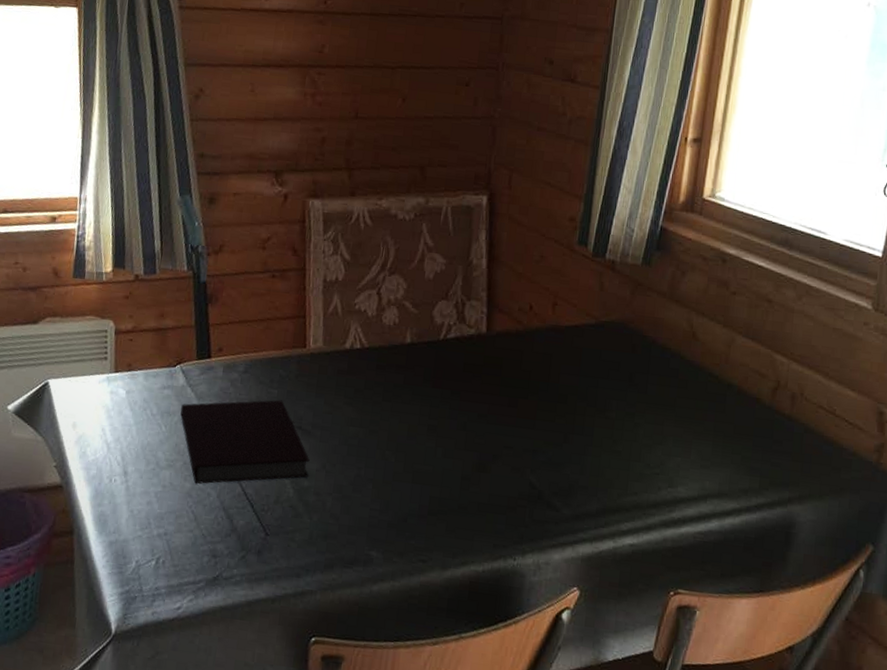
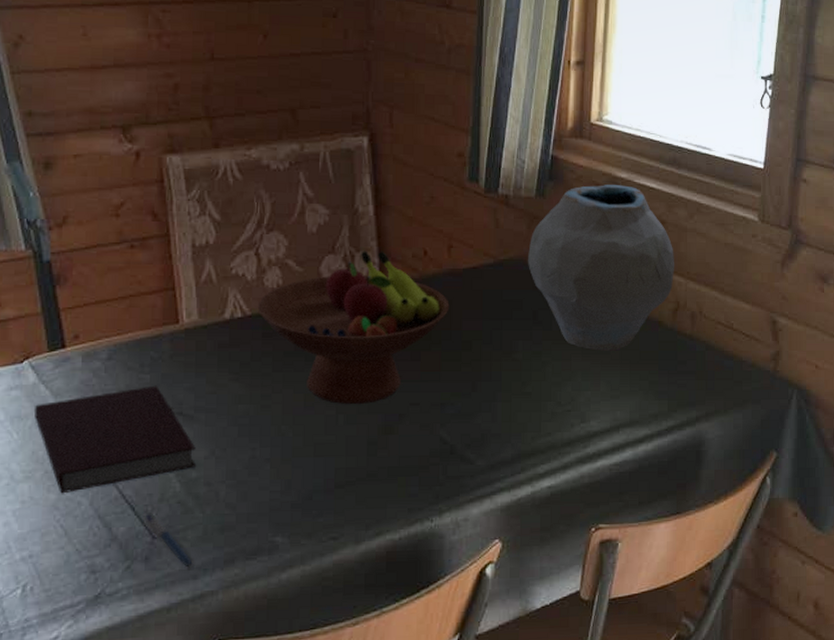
pen: none [261,510,298,567] -> present [144,511,193,568]
fruit bowl: none [374,300,550,441] -> present [257,250,450,405]
vase: none [628,258,779,422] -> present [528,185,675,351]

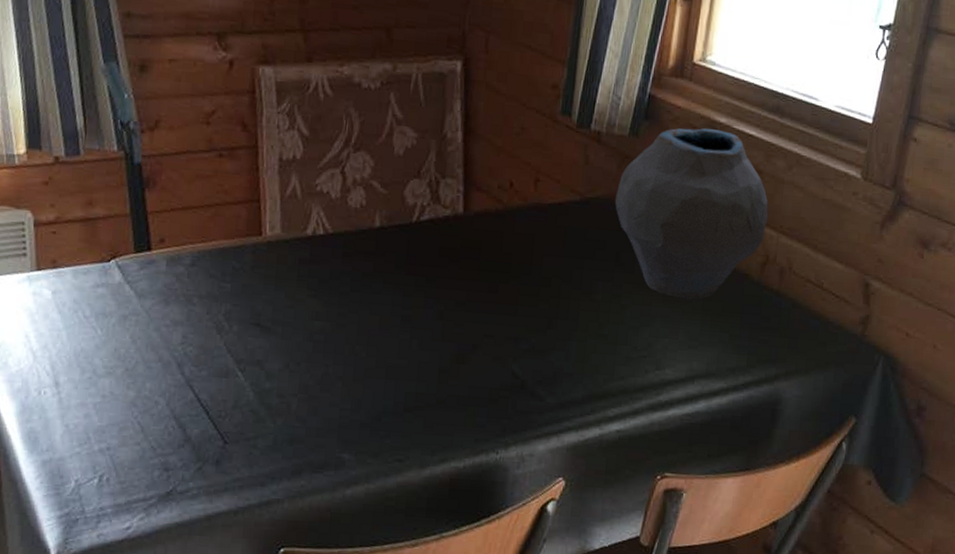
notebook: present [35,385,197,494] -> none [118,294,271,392]
pen: present [144,511,193,568] -> none [218,417,261,475]
fruit bowl: present [257,250,450,405] -> none [339,177,532,332]

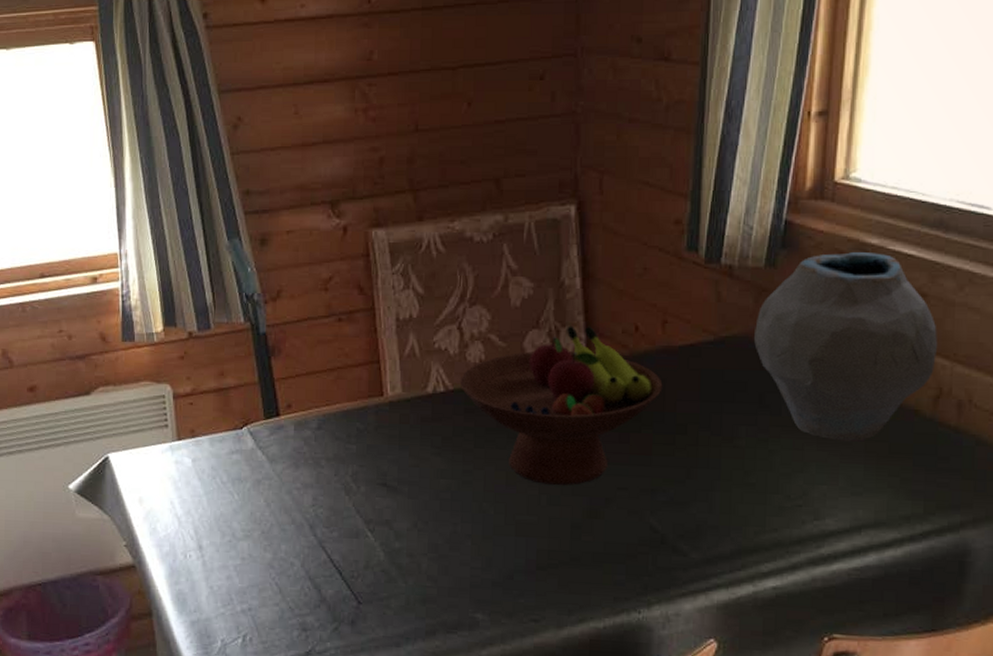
fruit bowl: none [339,177,532,332] -> present [459,325,663,486]

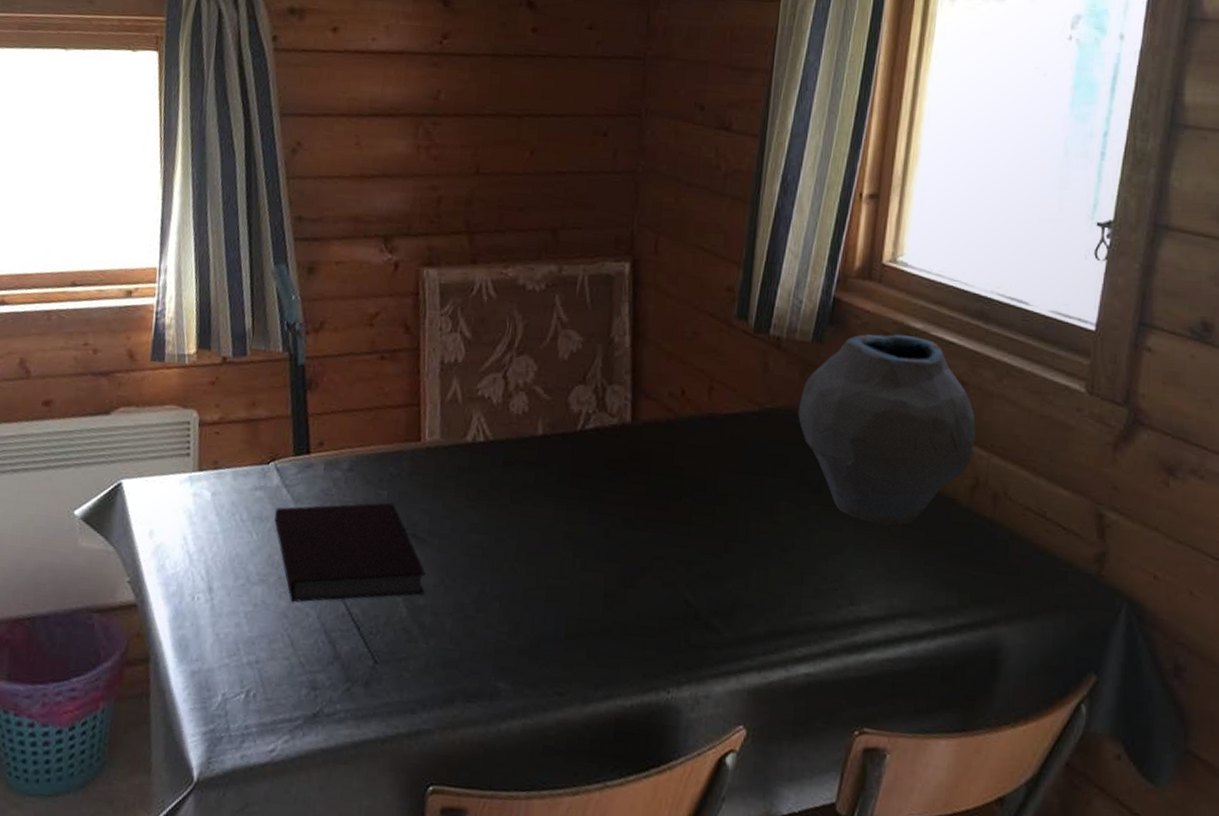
notebook: none [253,456,400,554] -> present [274,502,426,603]
fruit bowl: present [459,325,663,486] -> none [500,384,706,551]

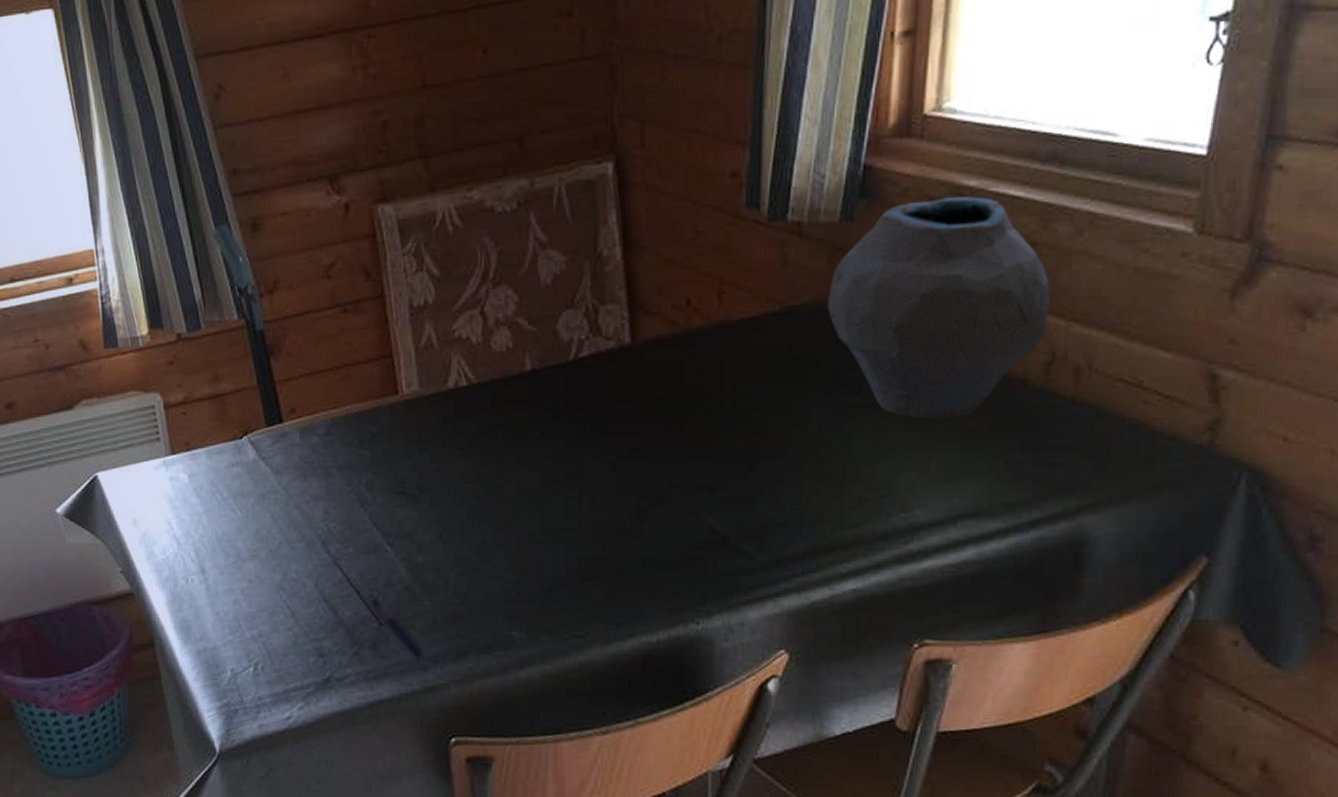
notebook: present [274,502,426,603] -> none [256,462,423,575]
pen: none [368,633,412,701] -> present [370,596,423,658]

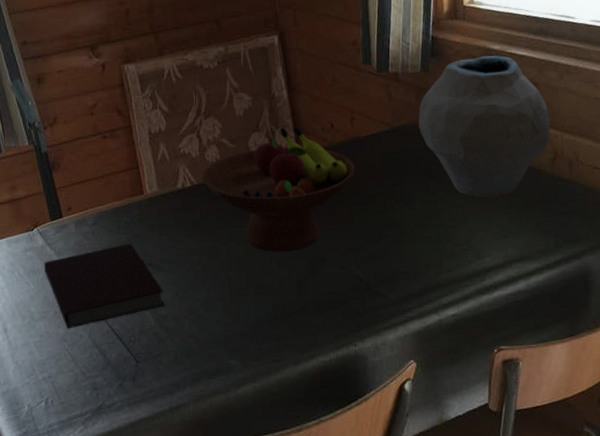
notebook: none [256,462,423,575] -> present [44,243,166,329]
pen: present [370,596,423,658] -> none [129,341,169,385]
fruit bowl: none [484,302,720,486] -> present [202,126,356,253]

